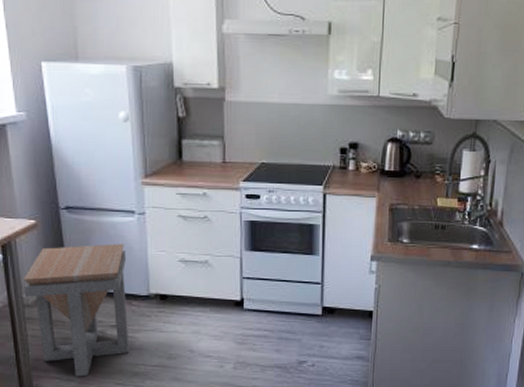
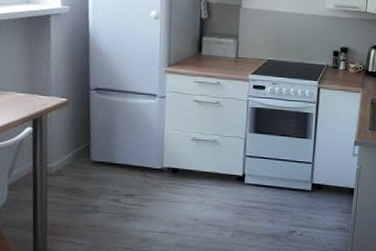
side table: present [23,243,130,377] -> none [48,122,145,241]

